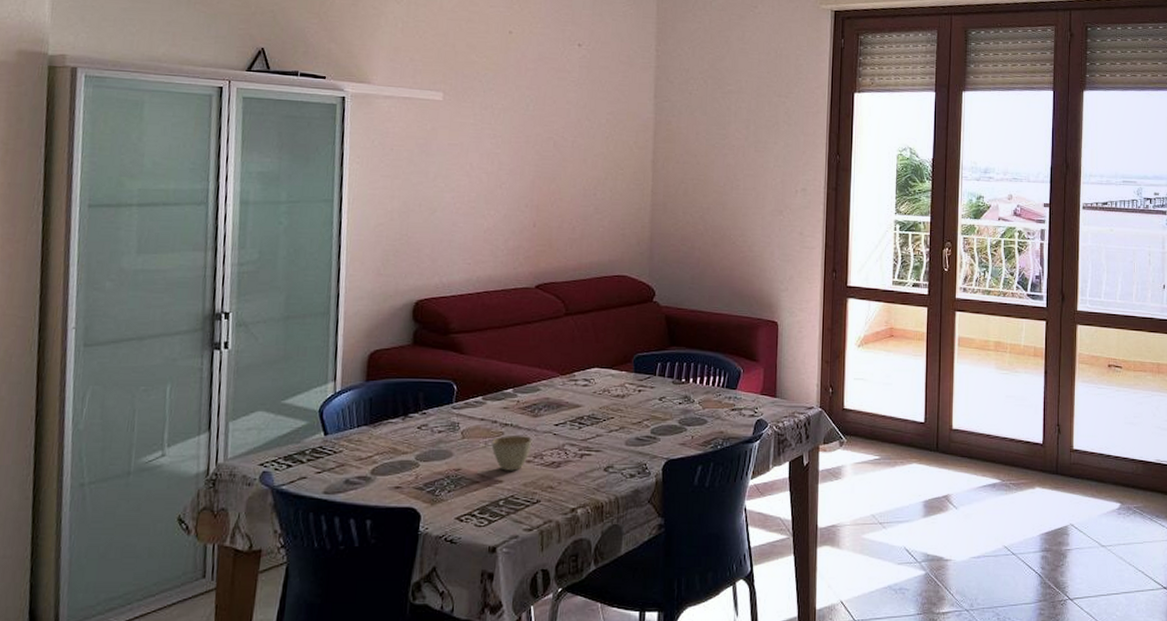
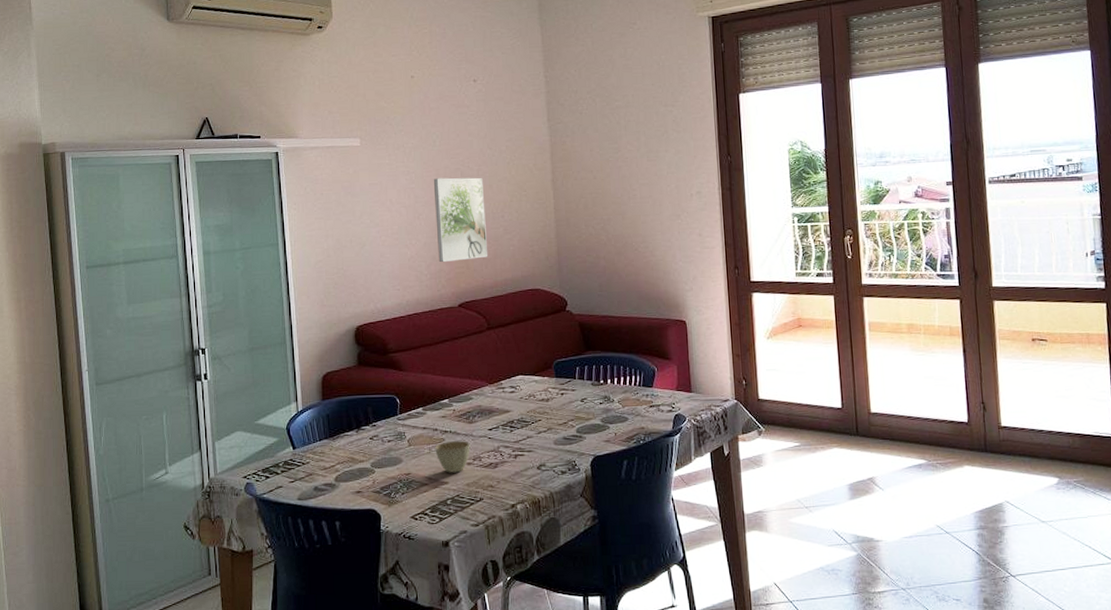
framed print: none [518,145,577,238] -> present [433,177,488,263]

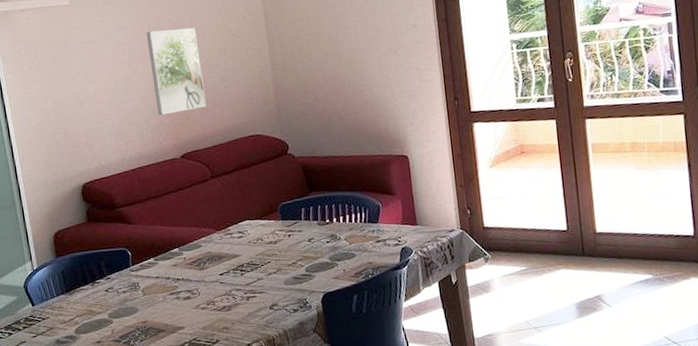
cup: present [435,440,471,473] -> none [169,286,204,319]

